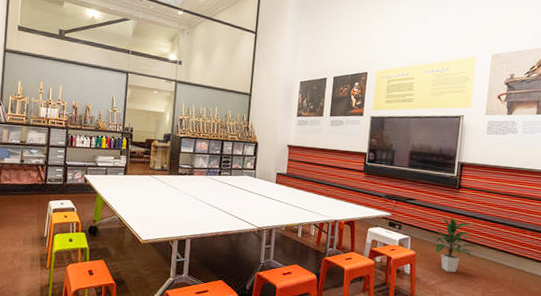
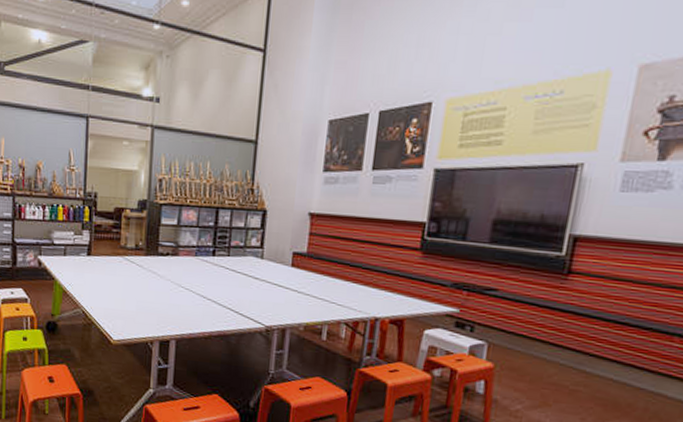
indoor plant: present [430,216,480,273] -> none [516,314,596,395]

